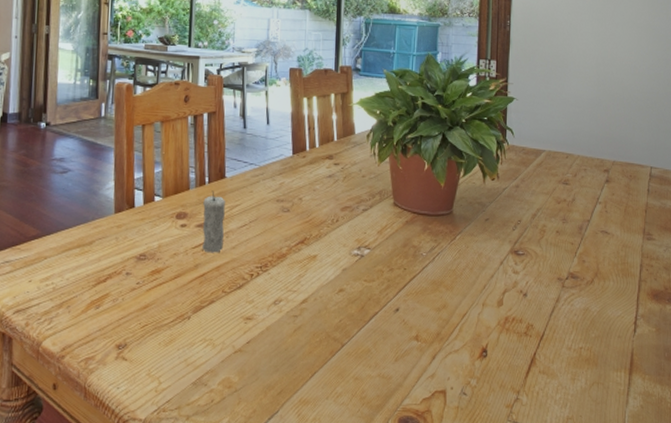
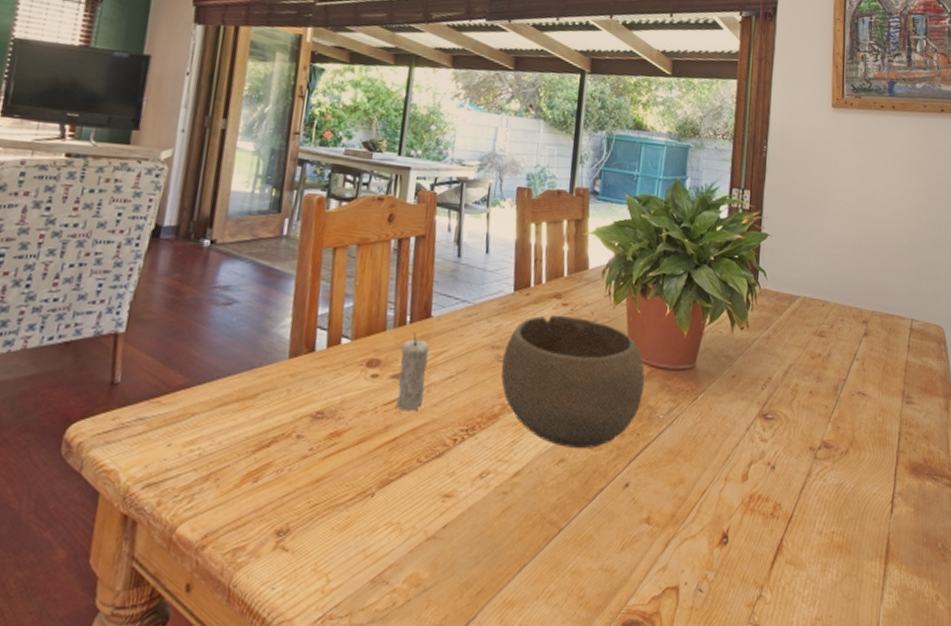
bowl: none [285,173,409,281] -> present [501,315,645,449]

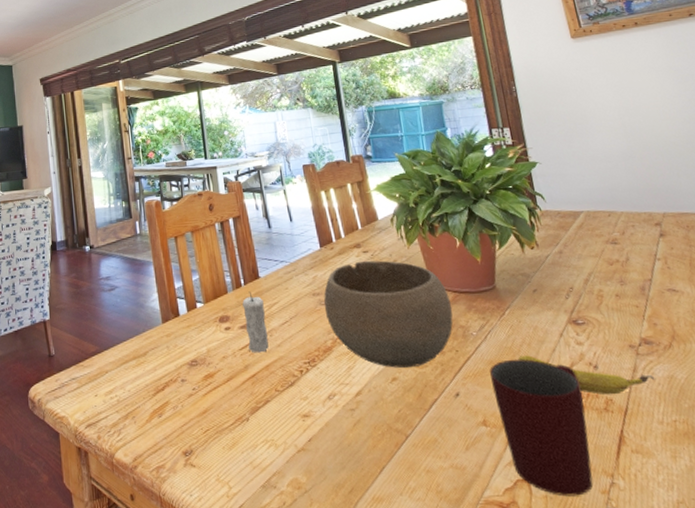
mug: none [665,450,755,608] -> present [490,359,593,497]
banana: none [699,447,825,500] -> present [518,355,655,395]

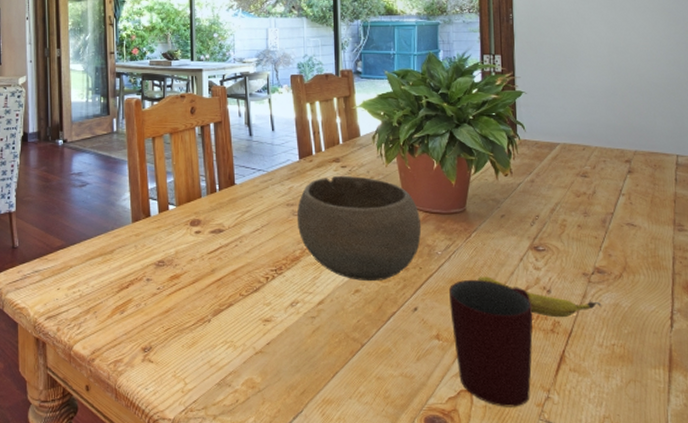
candle: present [242,291,269,353] -> none [215,197,237,258]

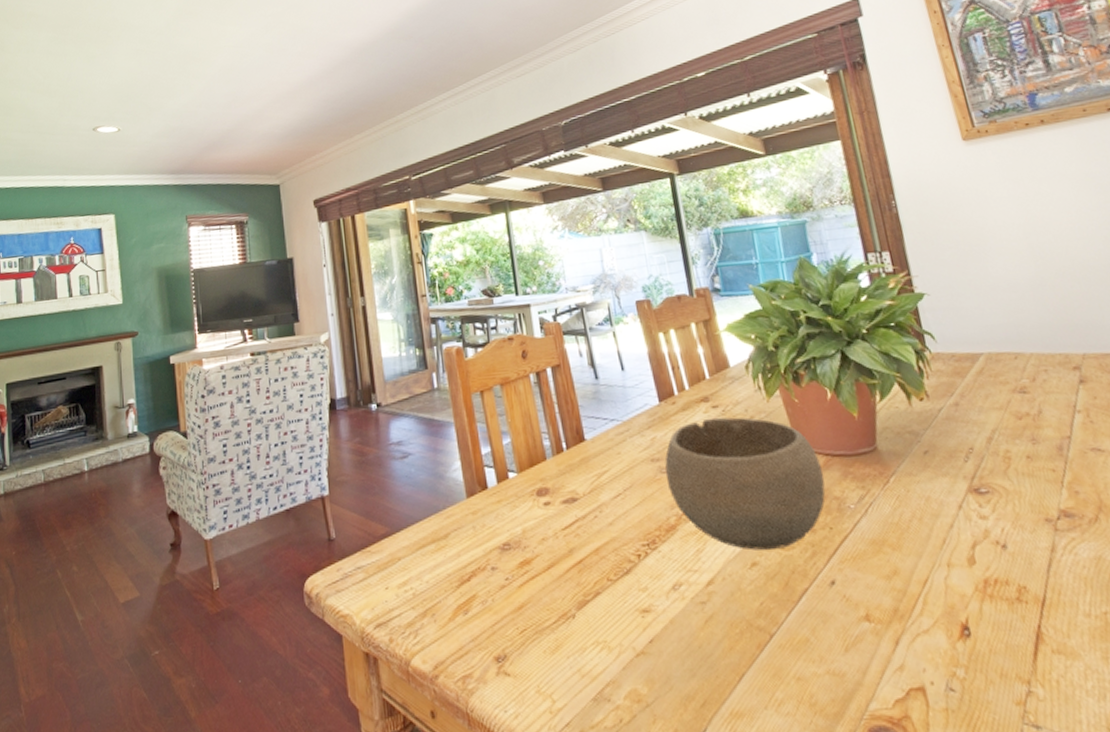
mug: present [449,279,533,407] -> none [872,537,1005,709]
banana: present [477,276,602,318] -> none [907,532,1079,582]

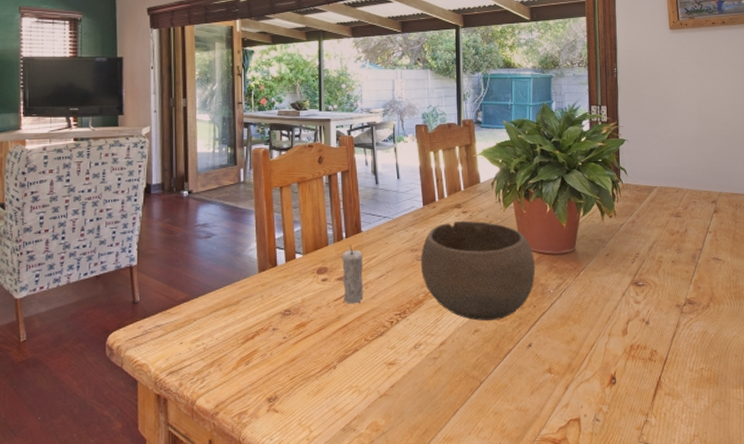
candle: none [564,457,598,534] -> present [342,245,363,304]

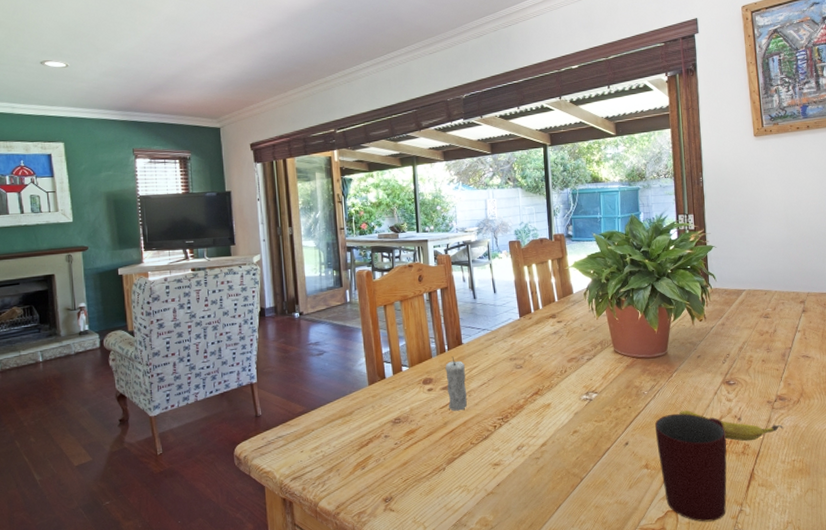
bowl: present [420,220,536,321] -> none [519,329,630,423]
mug: none [560,314,634,433] -> present [655,413,727,522]
banana: none [585,311,692,347] -> present [679,410,783,441]

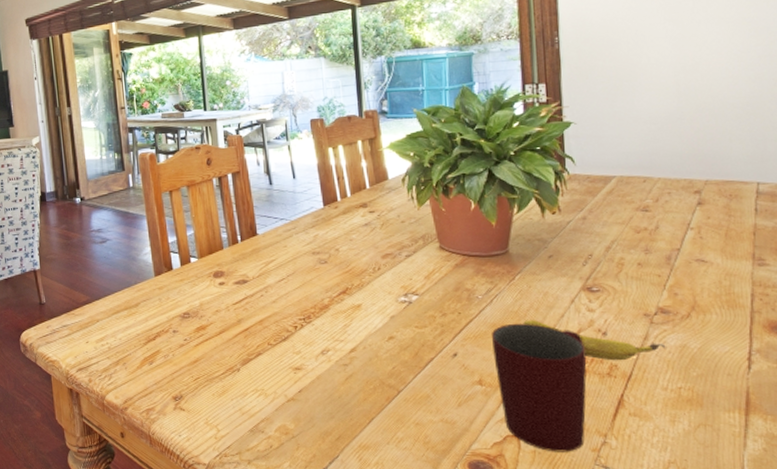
candle: present [445,356,467,411] -> none [238,248,263,308]

